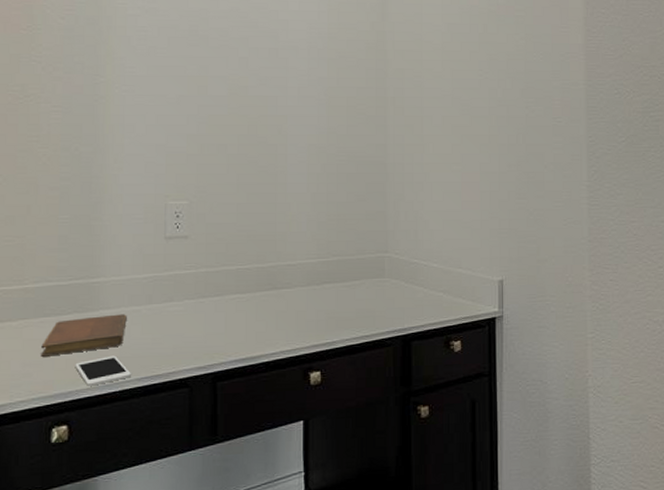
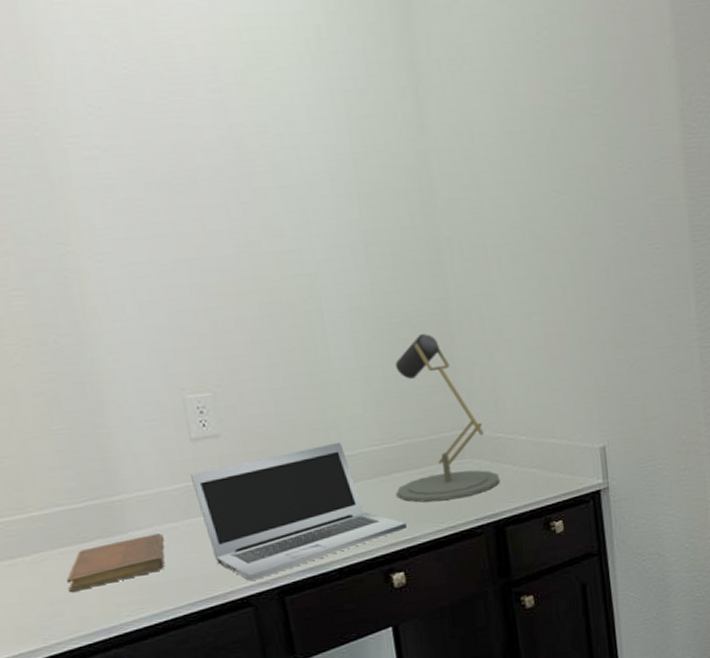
cell phone: present [75,355,131,386] -> none [112,581,182,618]
laptop: none [159,253,328,365] -> present [191,442,407,582]
desk lamp: none [324,171,412,312] -> present [395,334,500,503]

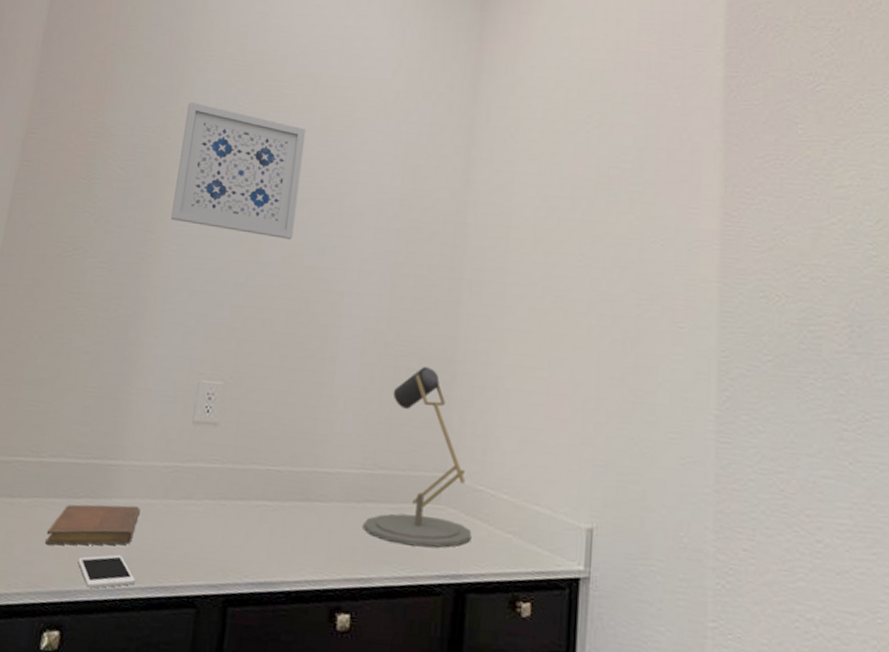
wall art: none [54,70,241,226] -> present [170,101,307,239]
cell phone: none [112,581,182,618] -> present [77,554,135,589]
laptop: present [191,442,407,582] -> none [177,455,365,581]

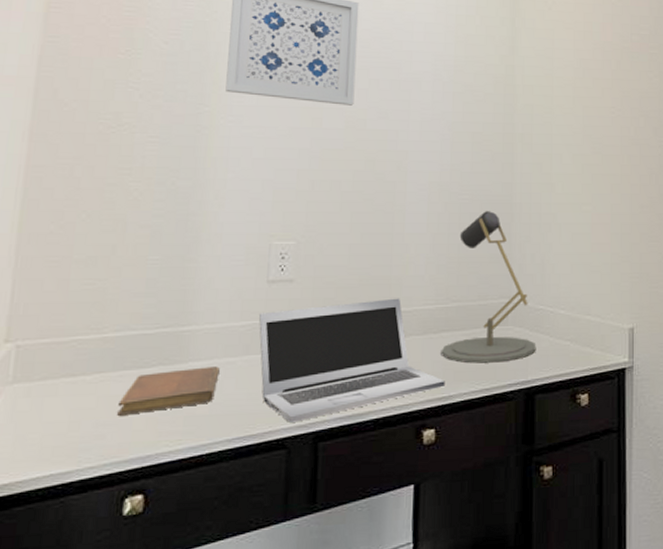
cell phone: present [77,554,135,589] -> none [156,413,221,449]
laptop: none [177,455,365,581] -> present [259,298,445,424]

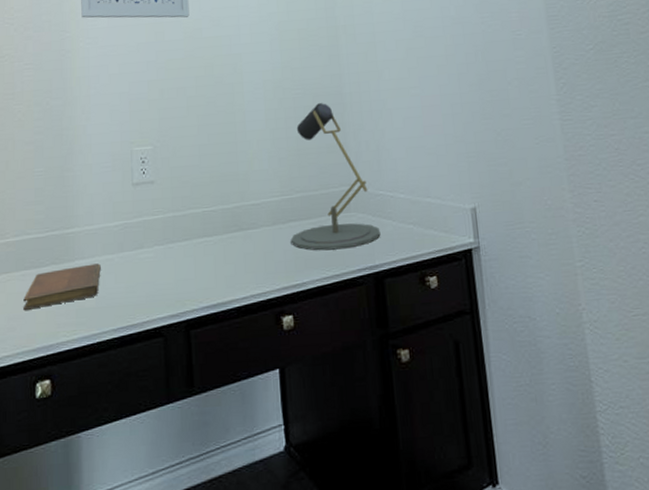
laptop: present [259,298,445,424] -> none [129,192,298,314]

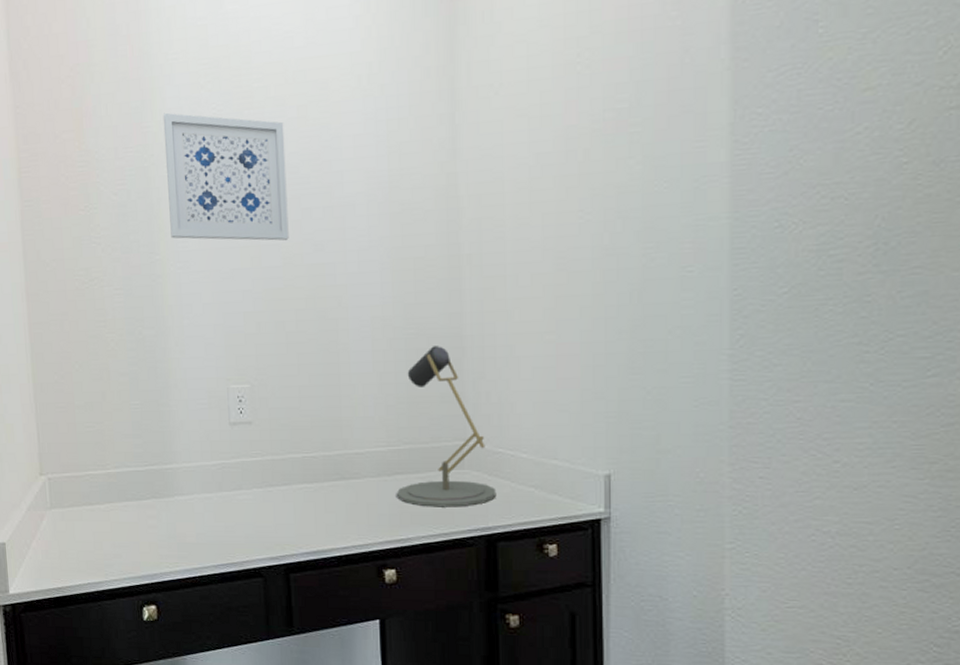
notebook: present [23,263,101,310] -> none [127,501,200,539]

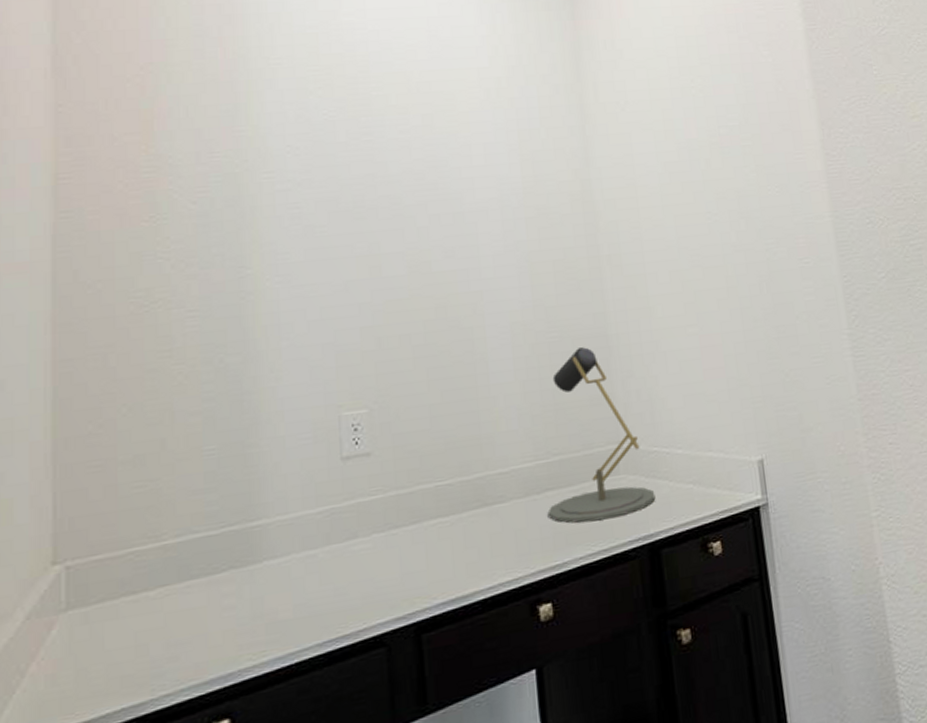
wall art: present [163,112,289,241] -> none [261,117,415,250]

